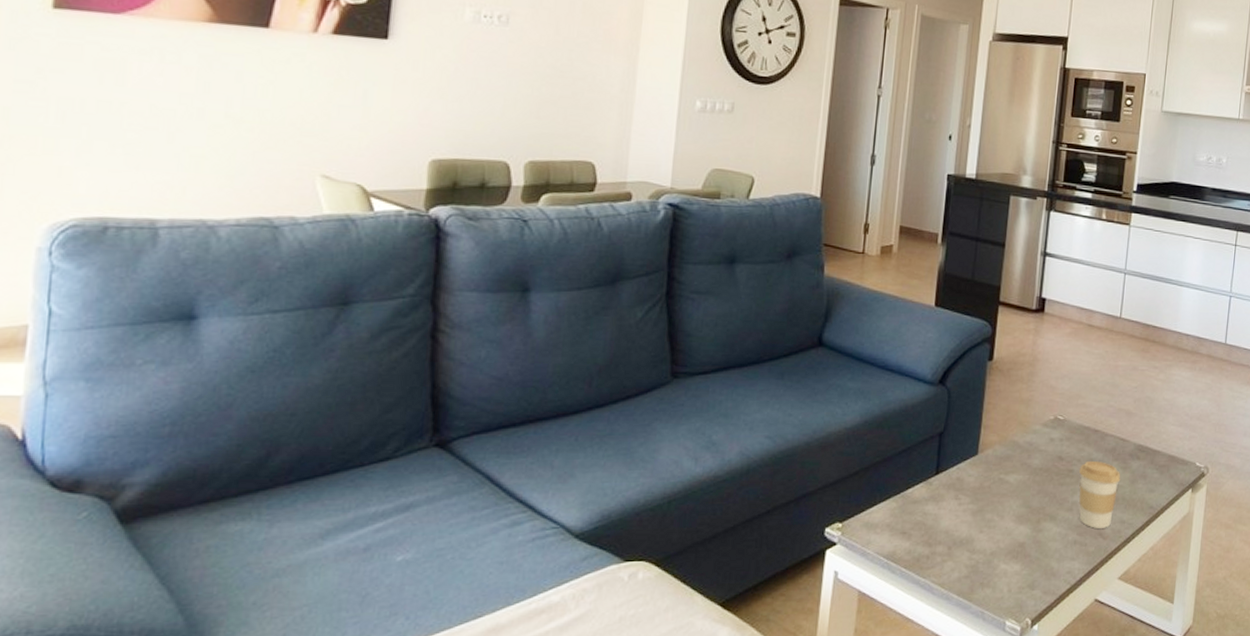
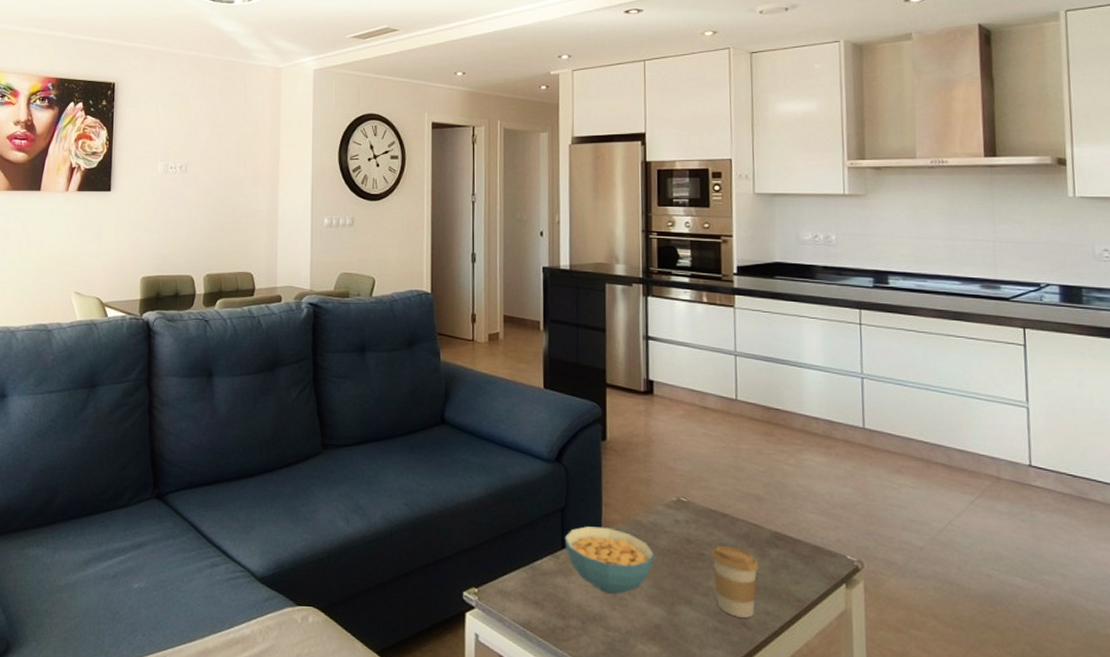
cereal bowl: none [939,450,1027,516] -> present [564,526,655,594]

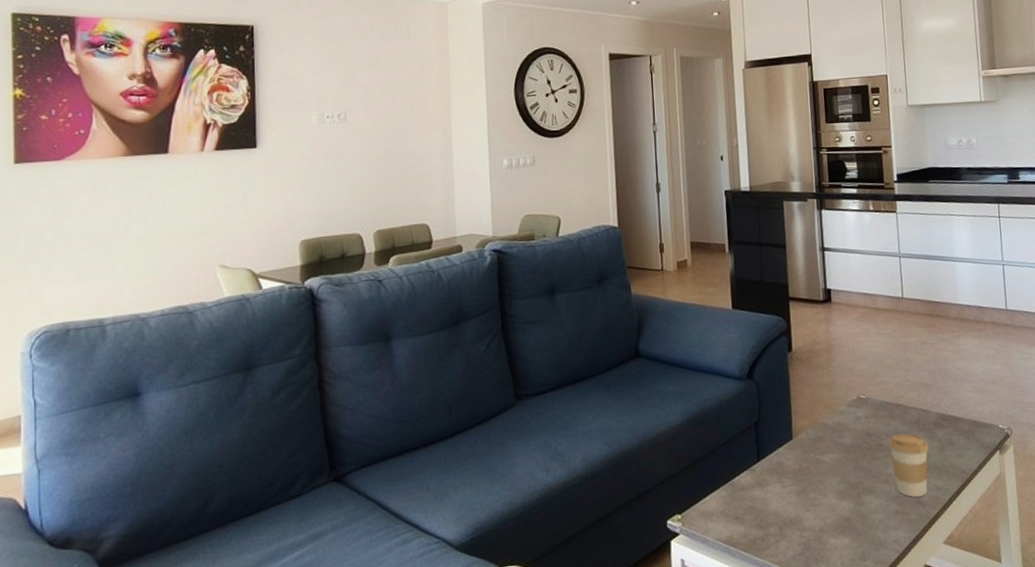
cereal bowl: present [564,526,655,594] -> none [759,434,841,497]

